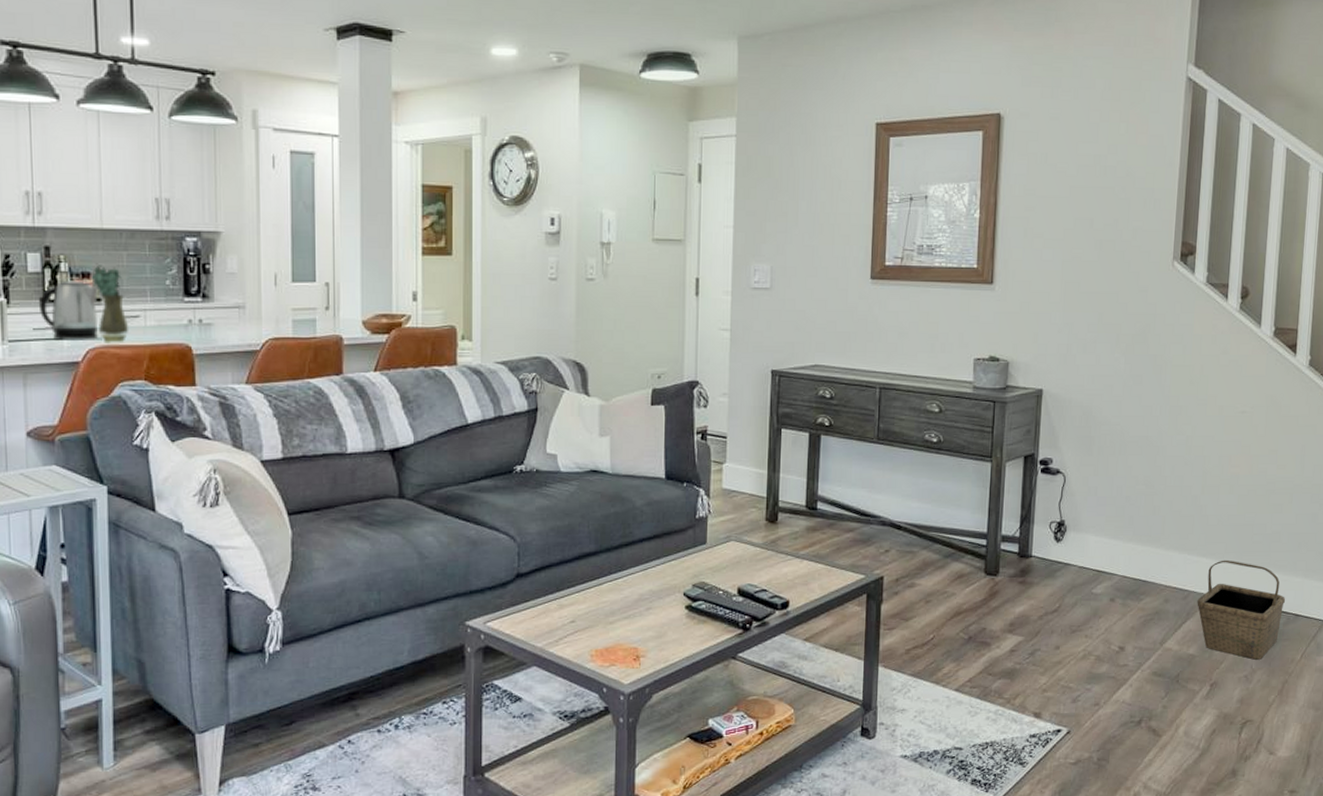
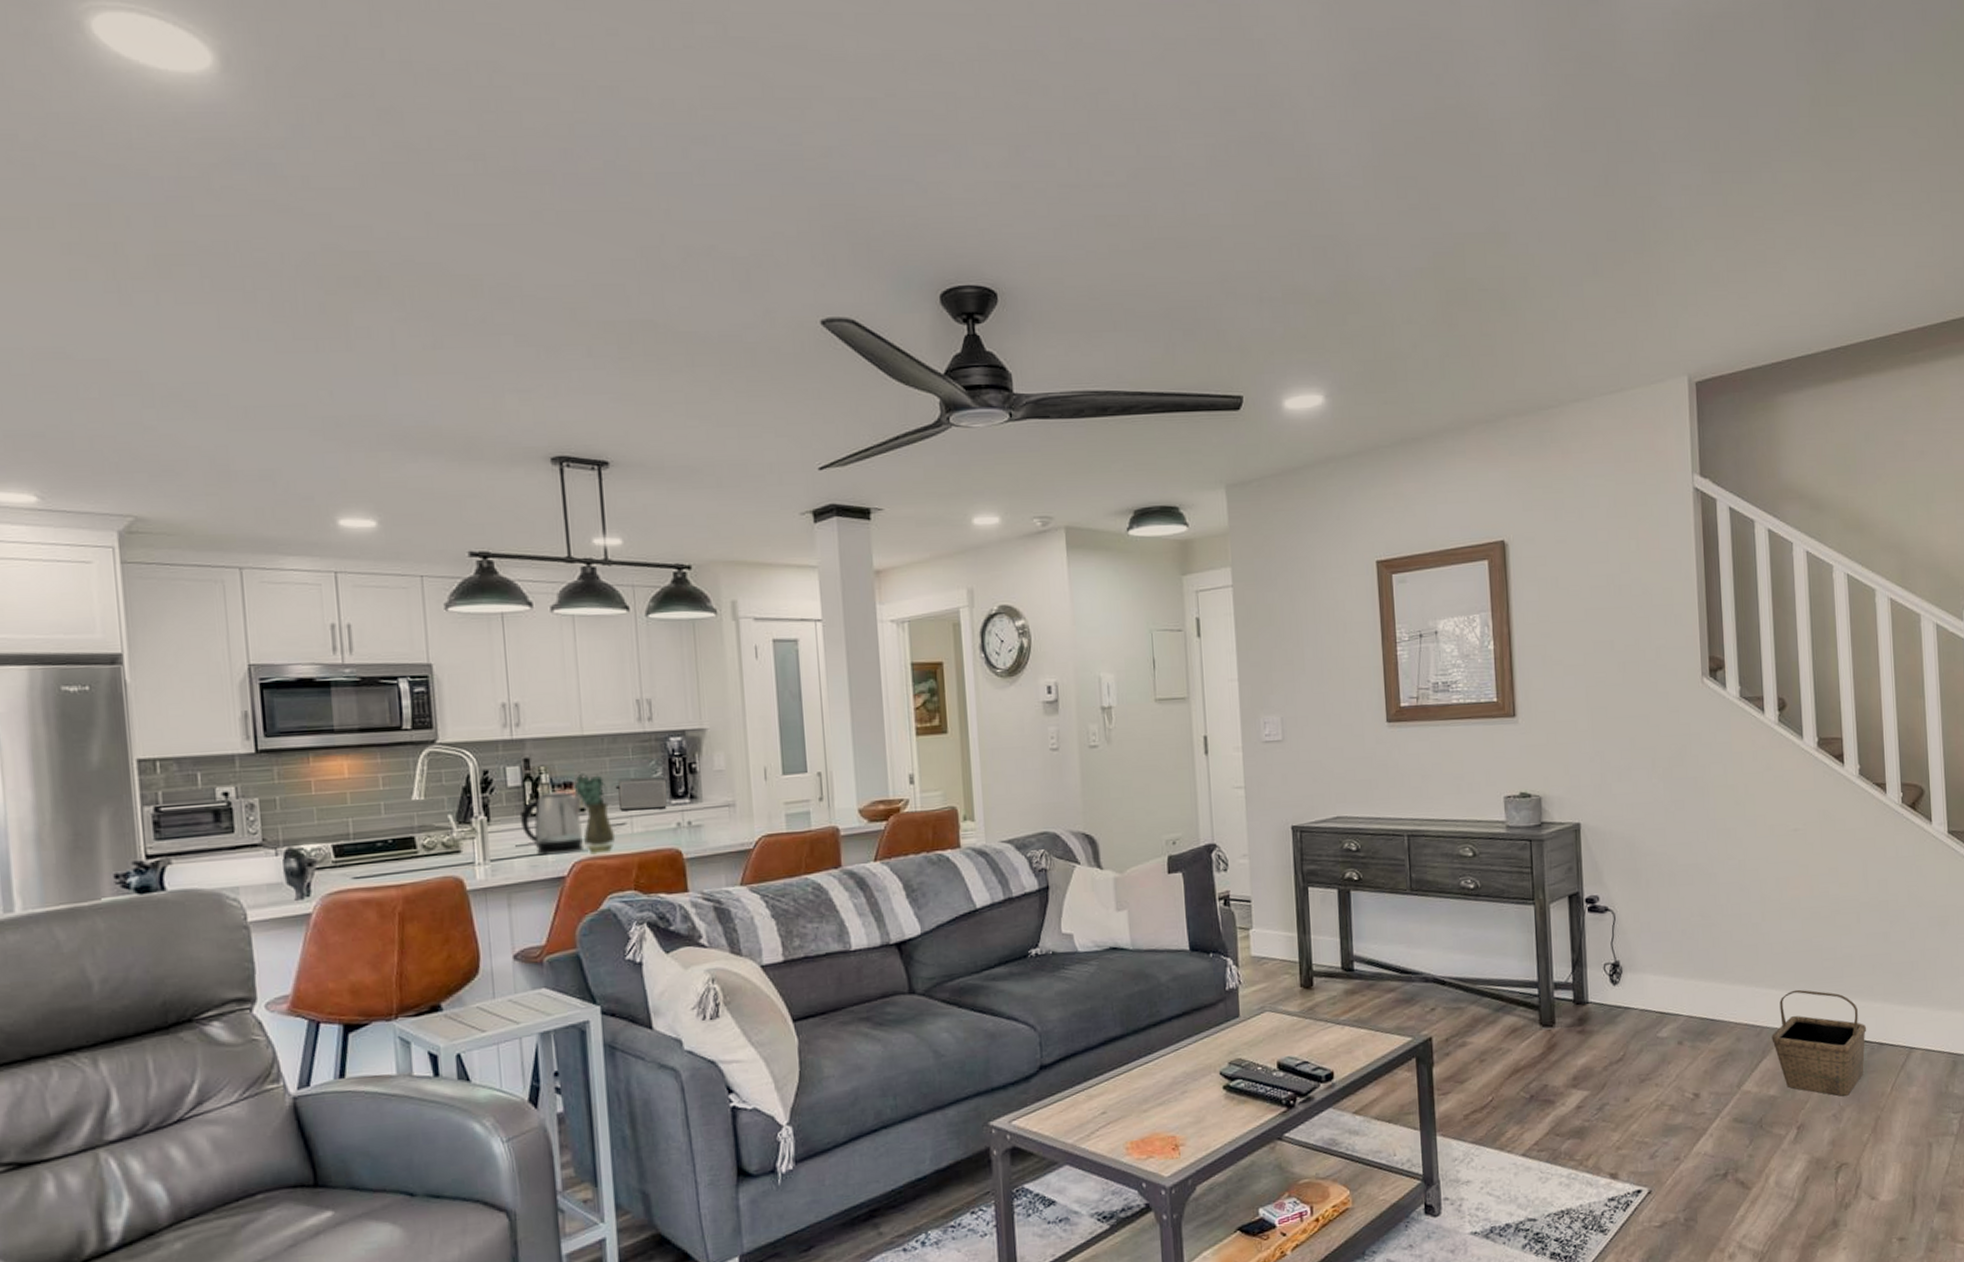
toaster: none [131,272,181,306] -> present [615,776,668,813]

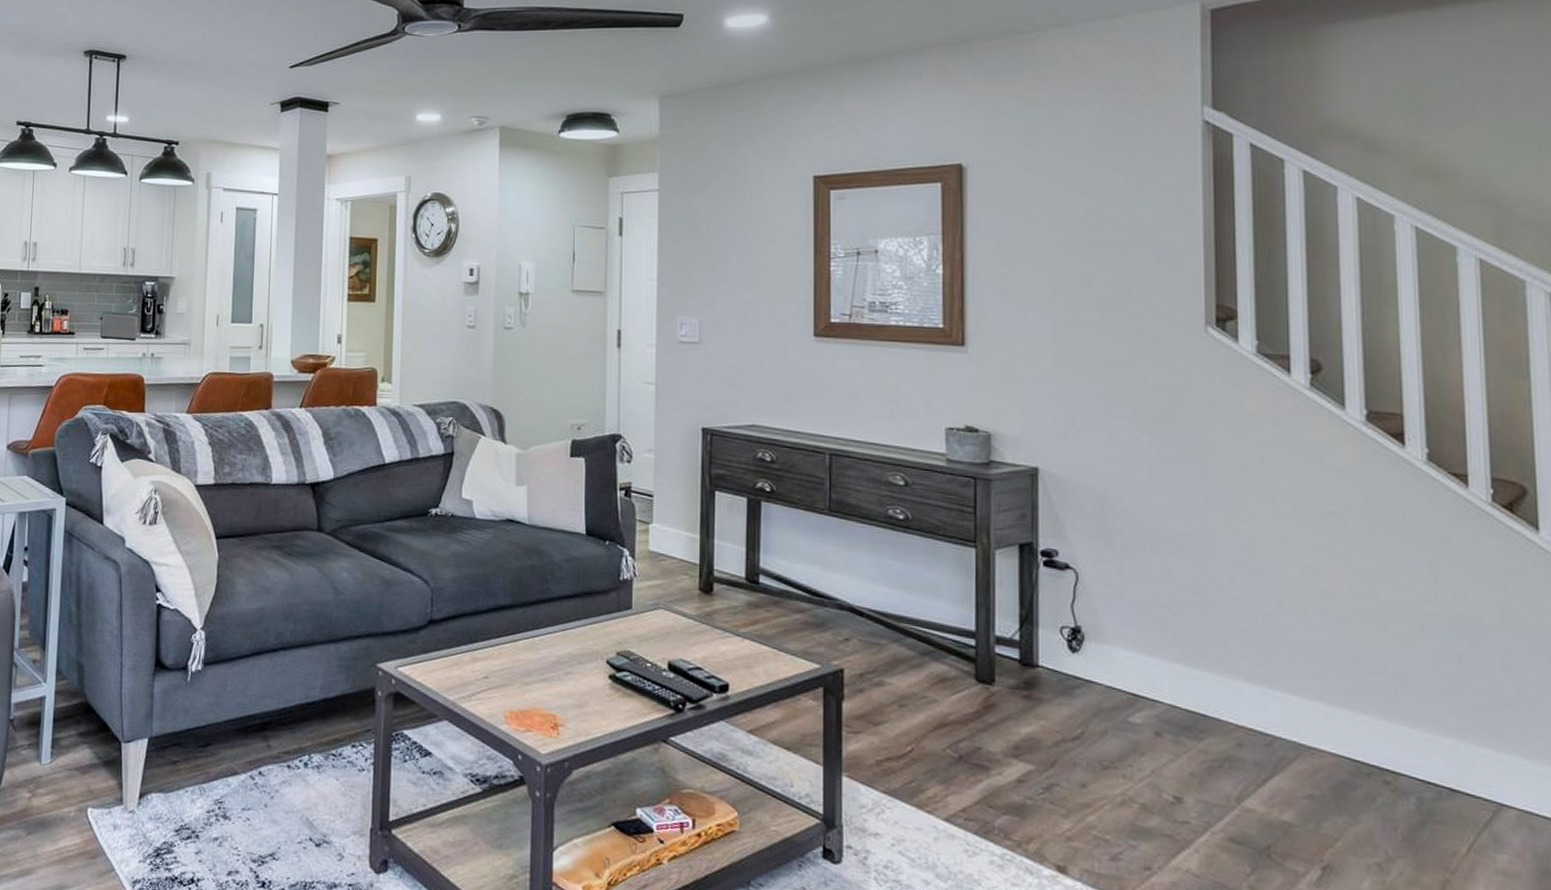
kettle: present [521,791,583,856] -> none [26,316,73,368]
vase: present [573,772,616,856] -> none [68,302,95,373]
basket: present [1771,989,1867,1097] -> none [1288,701,1432,844]

